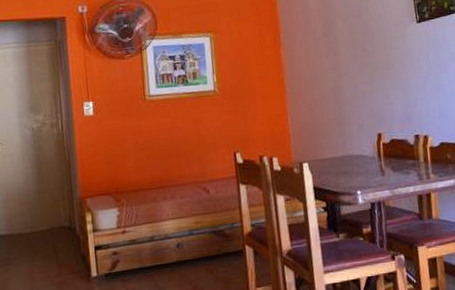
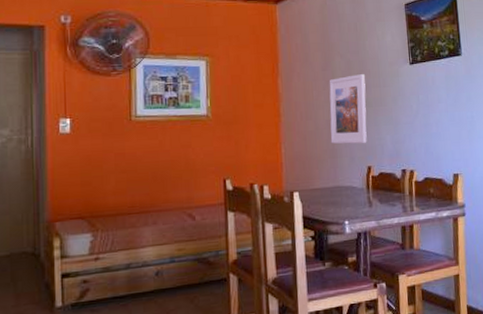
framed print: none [332,37,376,112] -> present [329,74,367,144]

